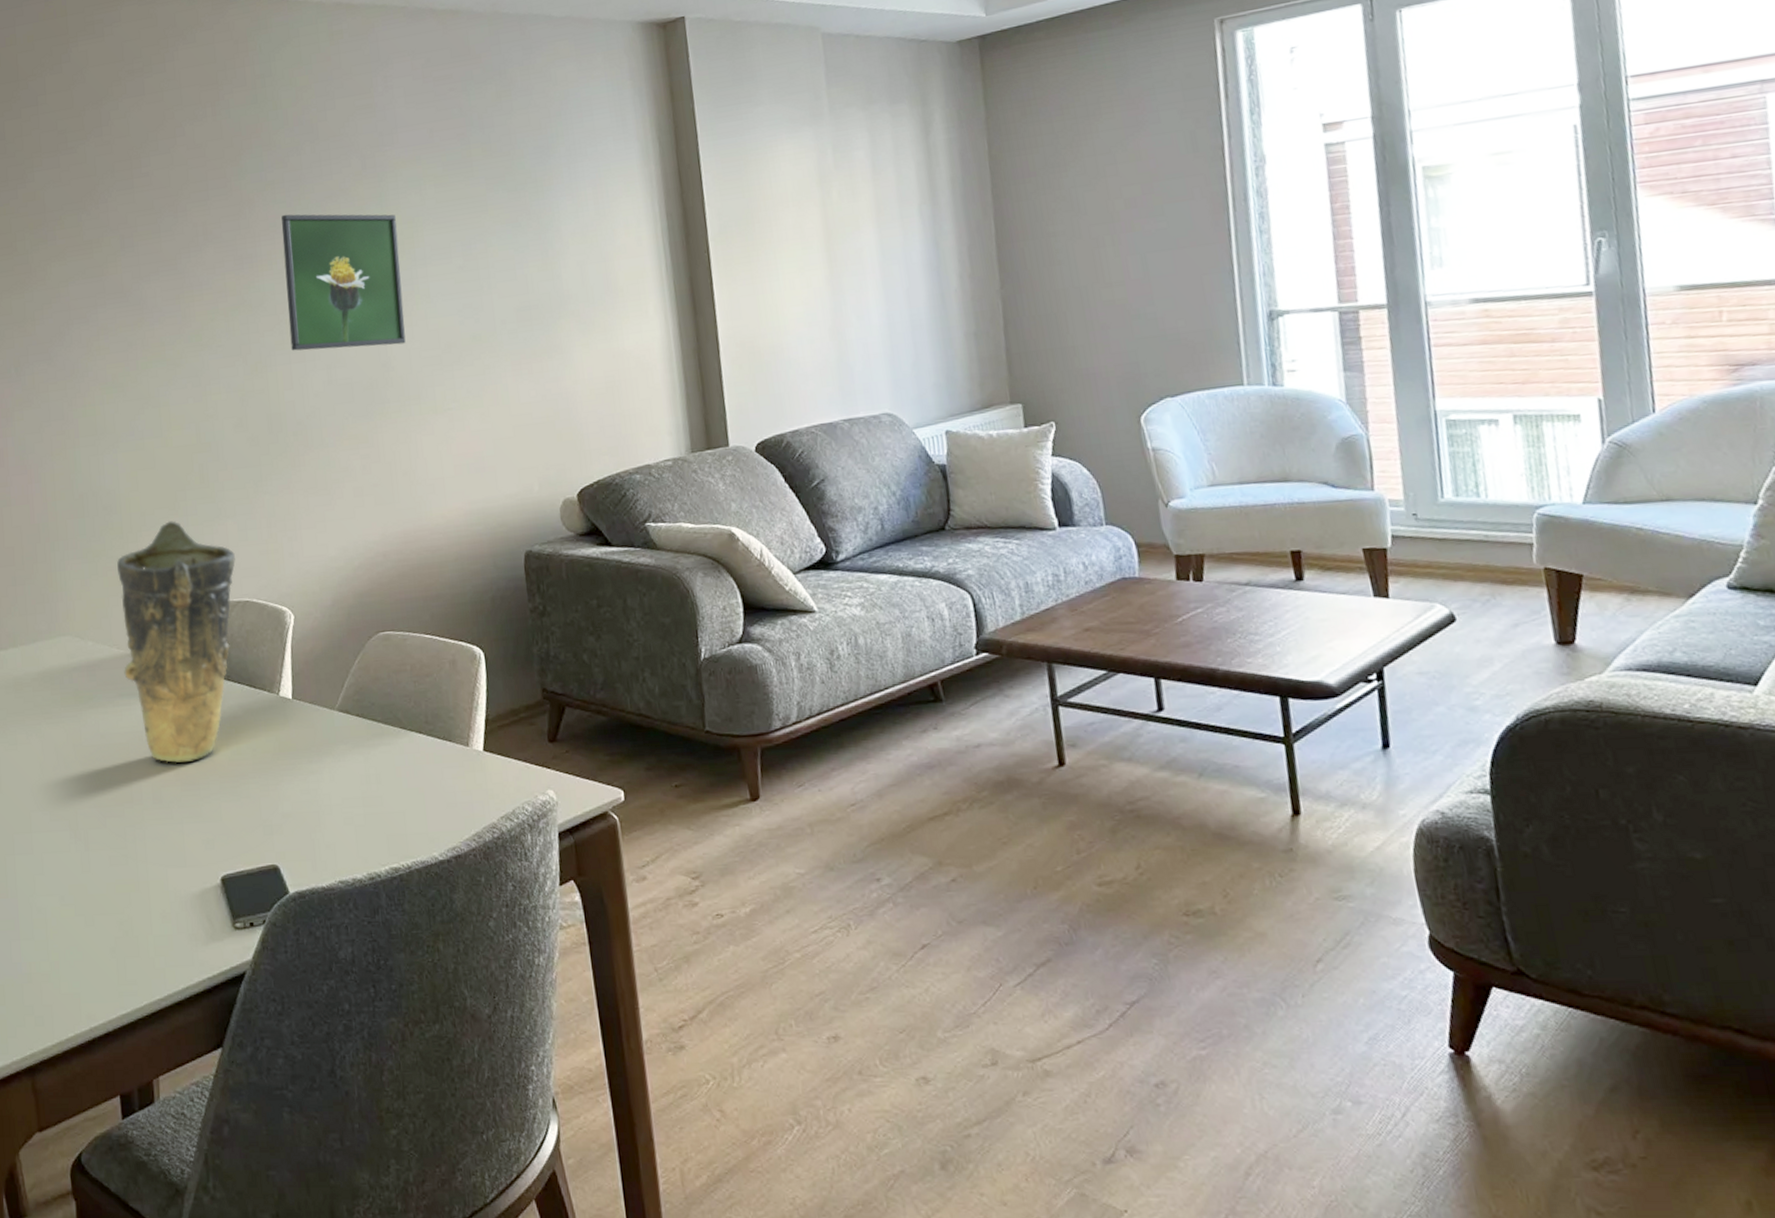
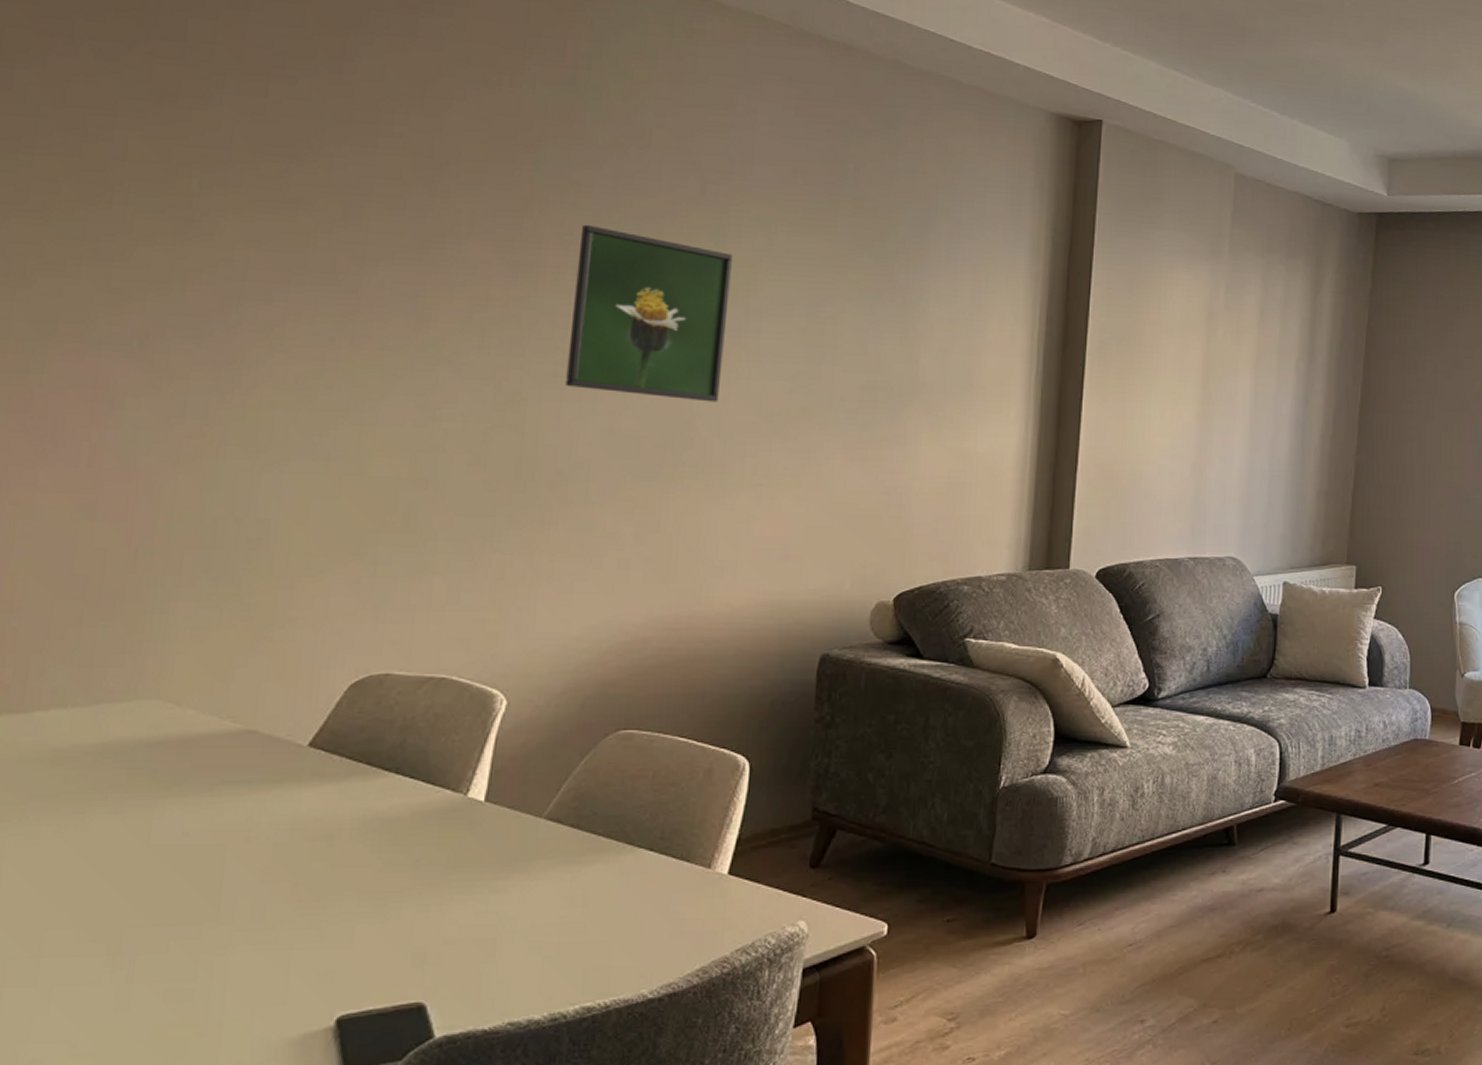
vase: present [117,520,235,763] -> none [237,568,437,872]

